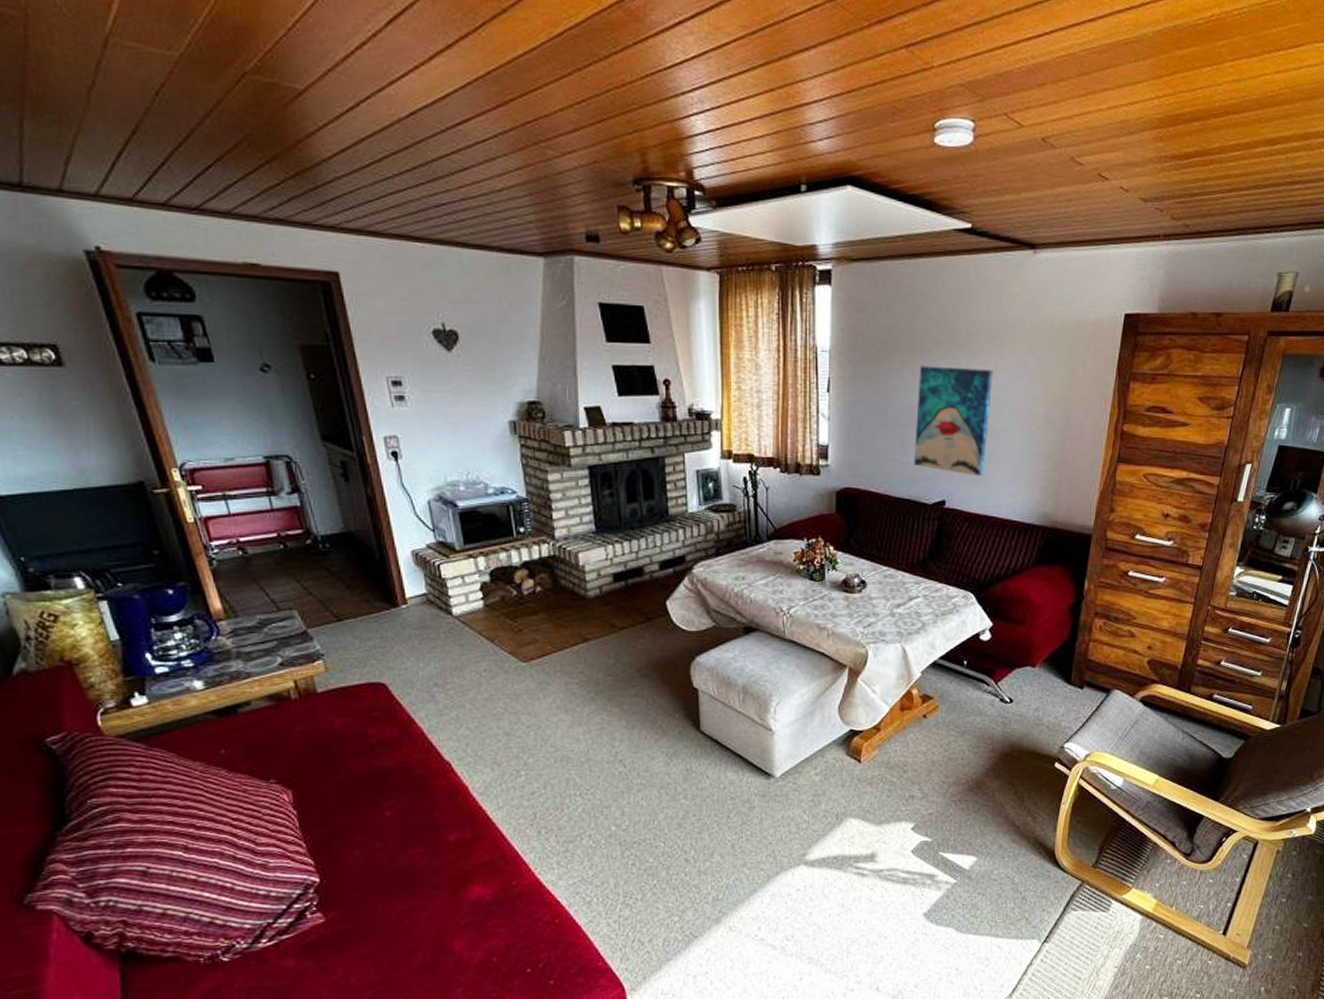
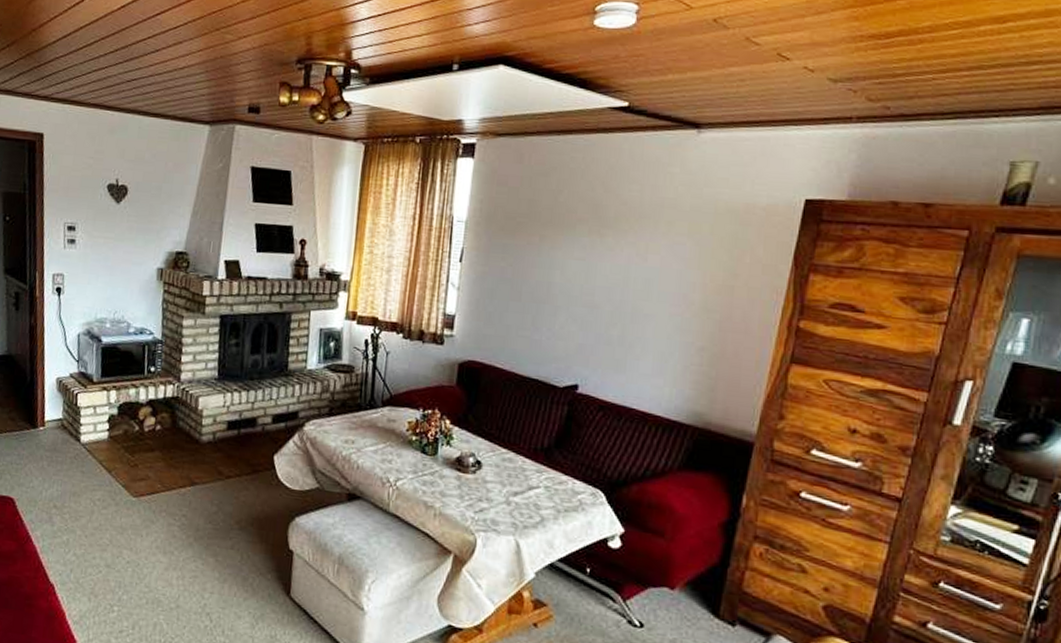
wall art: present [913,366,994,477] -> none [545,242,644,364]

